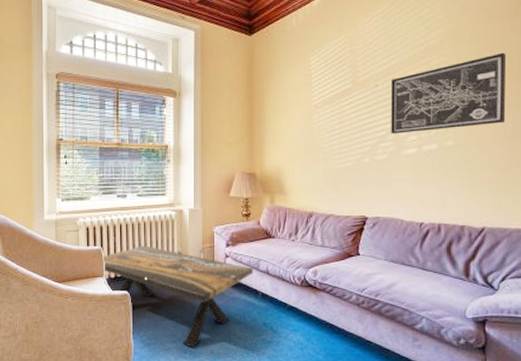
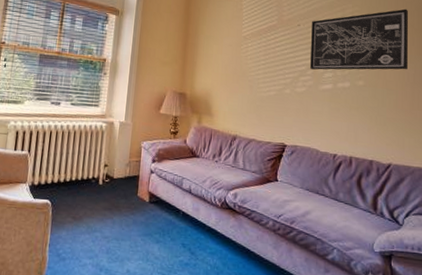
coffee table: present [101,245,254,348] -> none [26,154,177,266]

